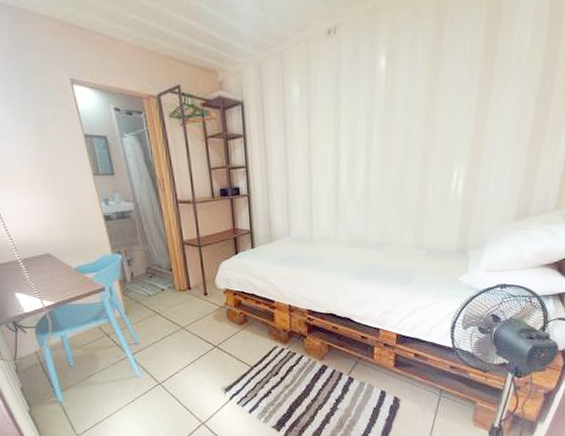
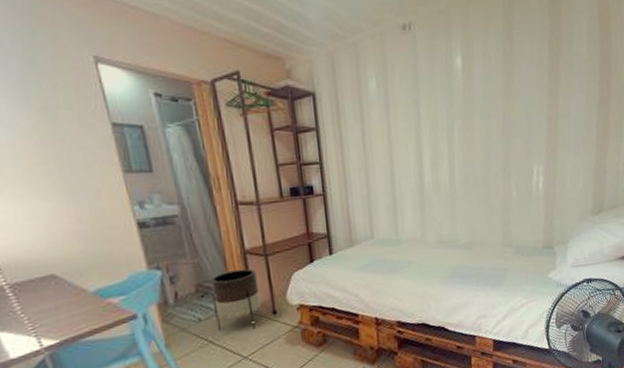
planter: none [157,256,195,306] -> present [210,268,261,331]

